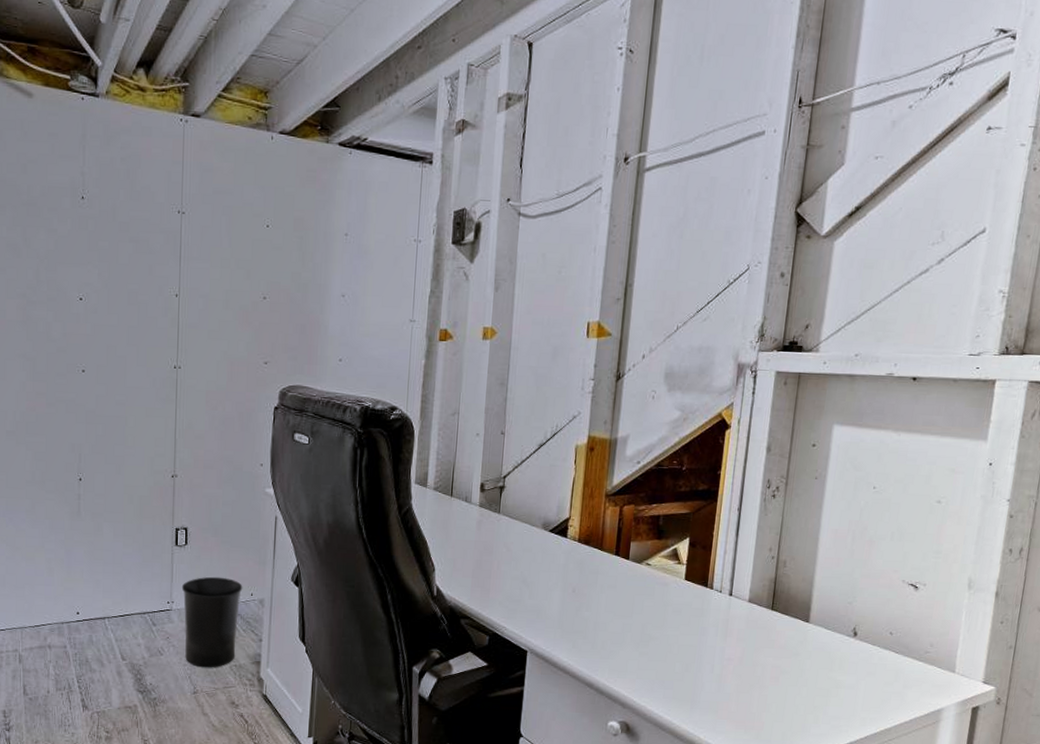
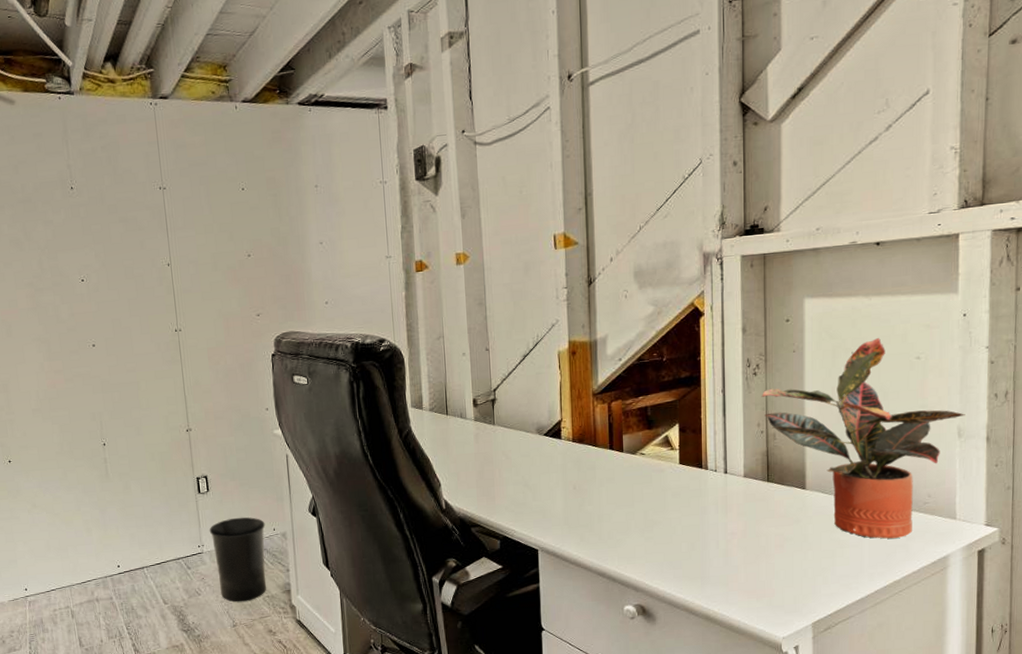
potted plant: none [777,475,978,685] -> present [761,337,965,539]

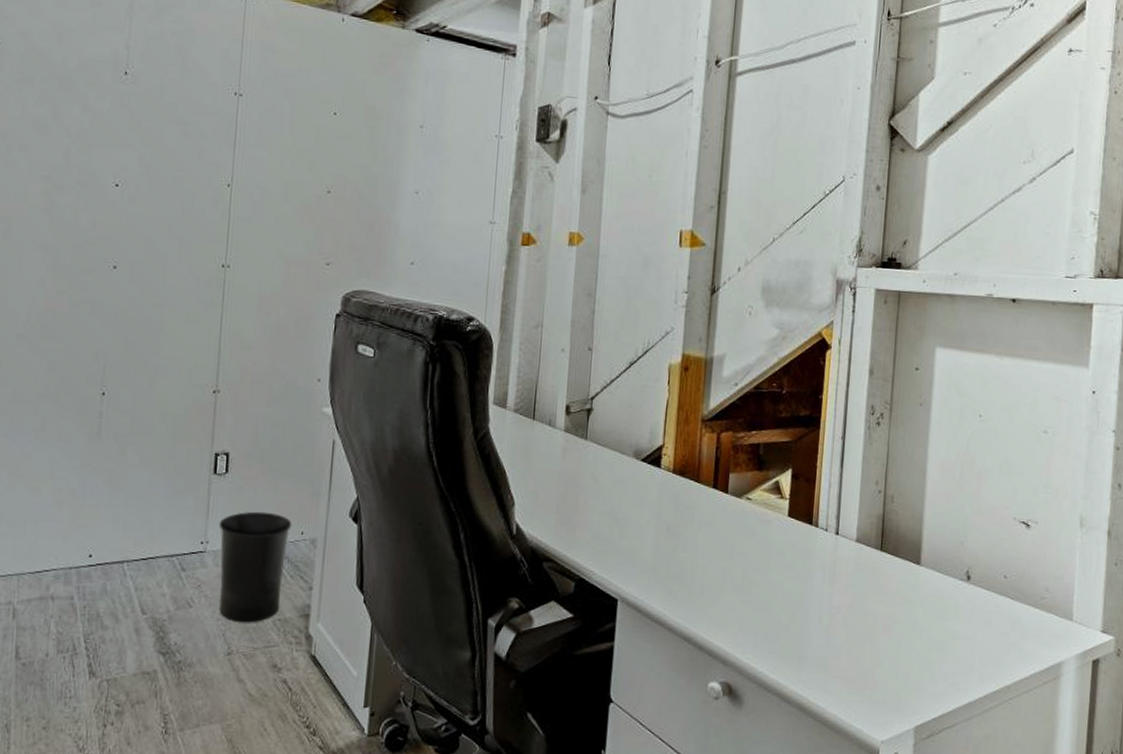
potted plant: present [761,337,965,539] -> none [882,402,1089,635]

